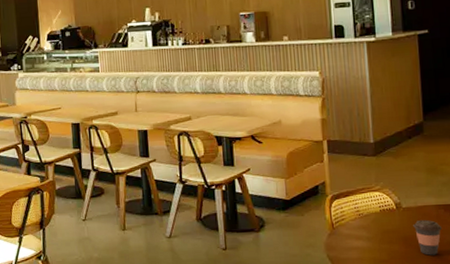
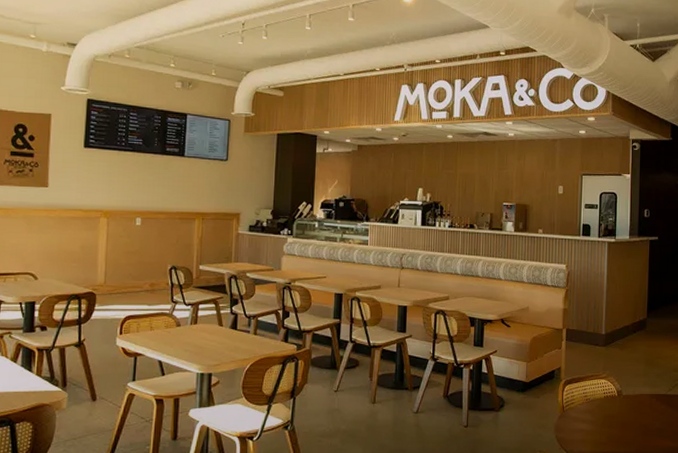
coffee cup: present [413,219,442,256] -> none [630,407,652,440]

